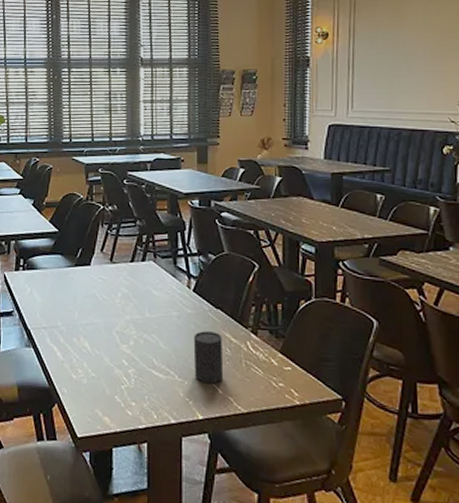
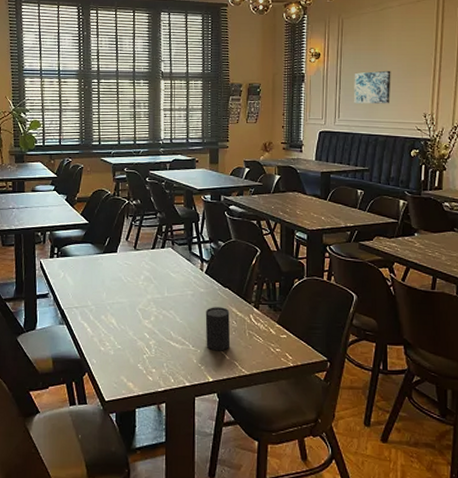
wall art: none [370,51,417,91] -> present [354,70,391,104]

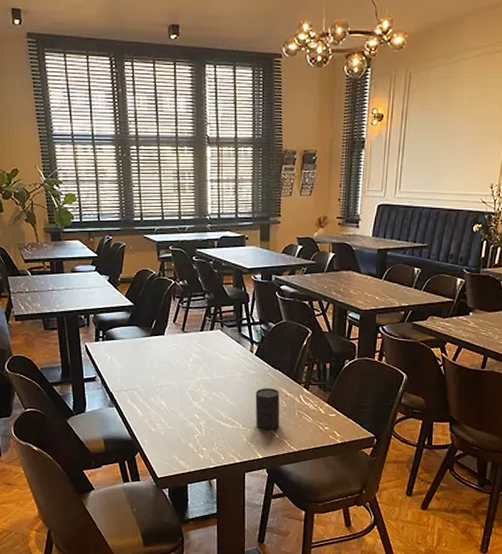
wall art: present [354,70,391,104] -> none [417,135,460,174]

